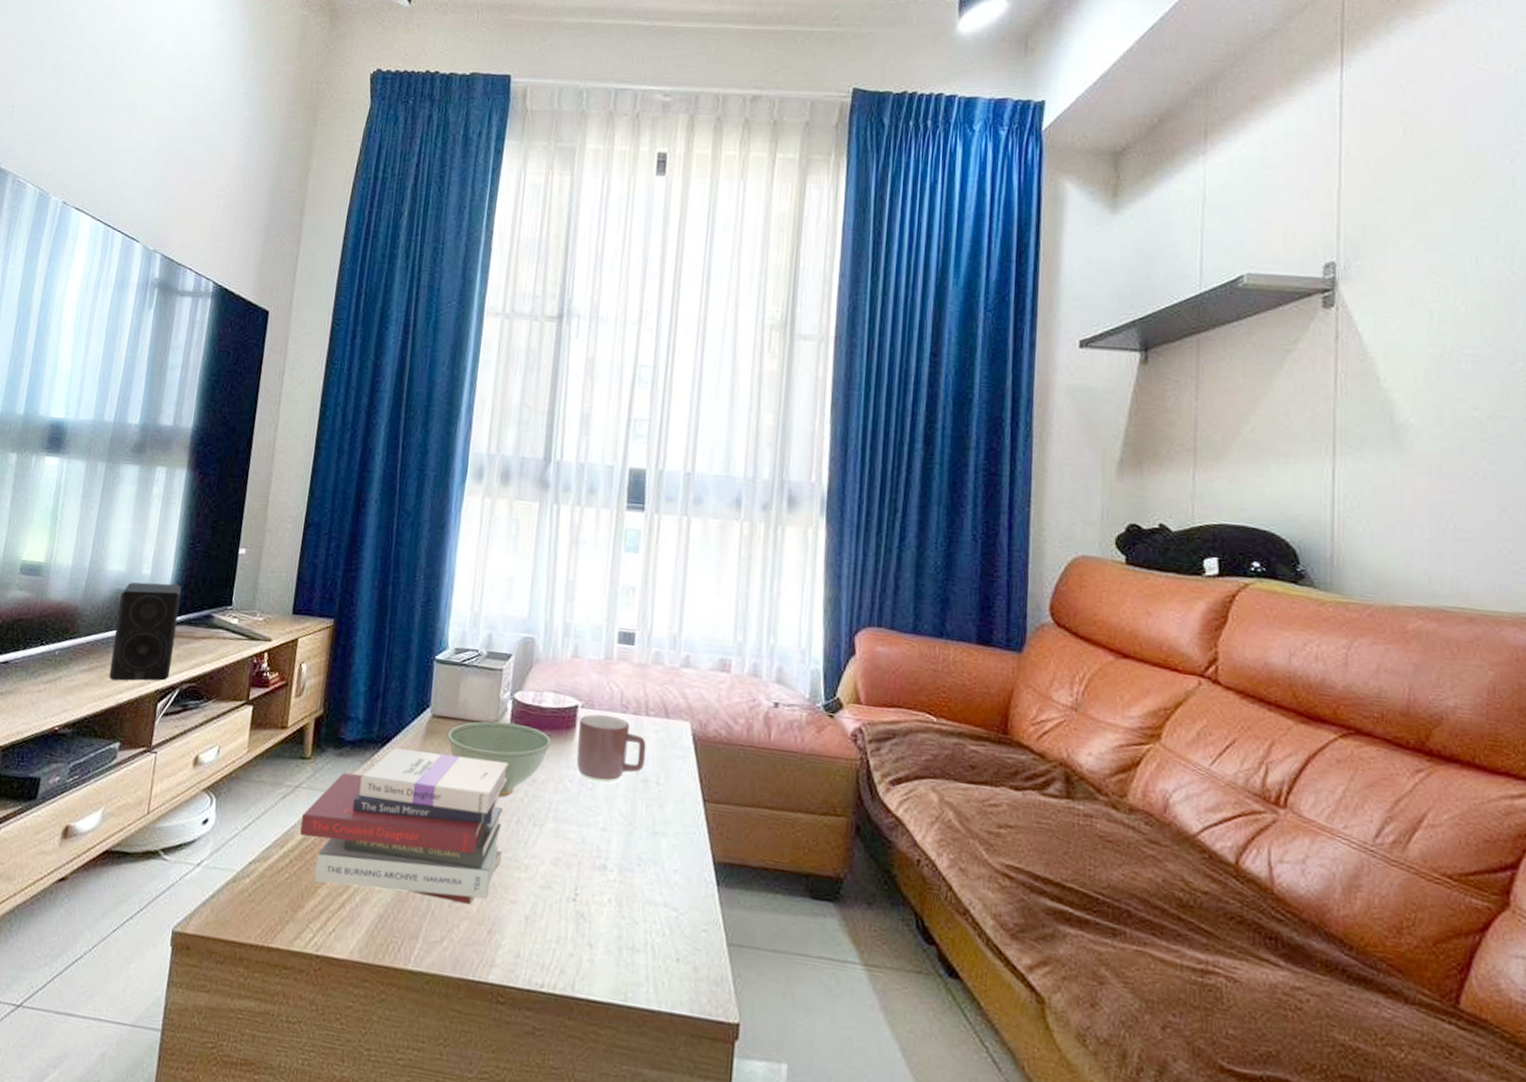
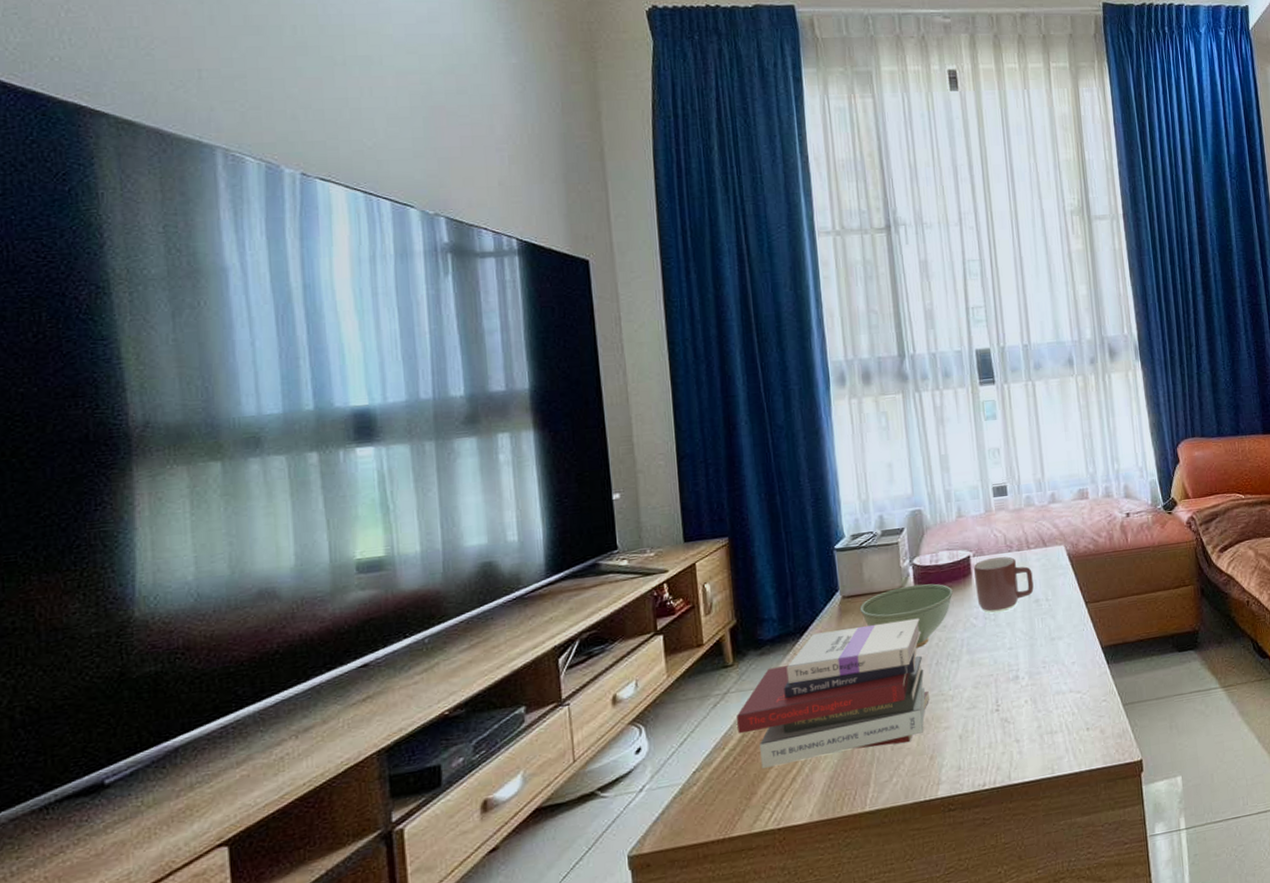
speaker: present [109,582,182,681] -> none [488,543,565,651]

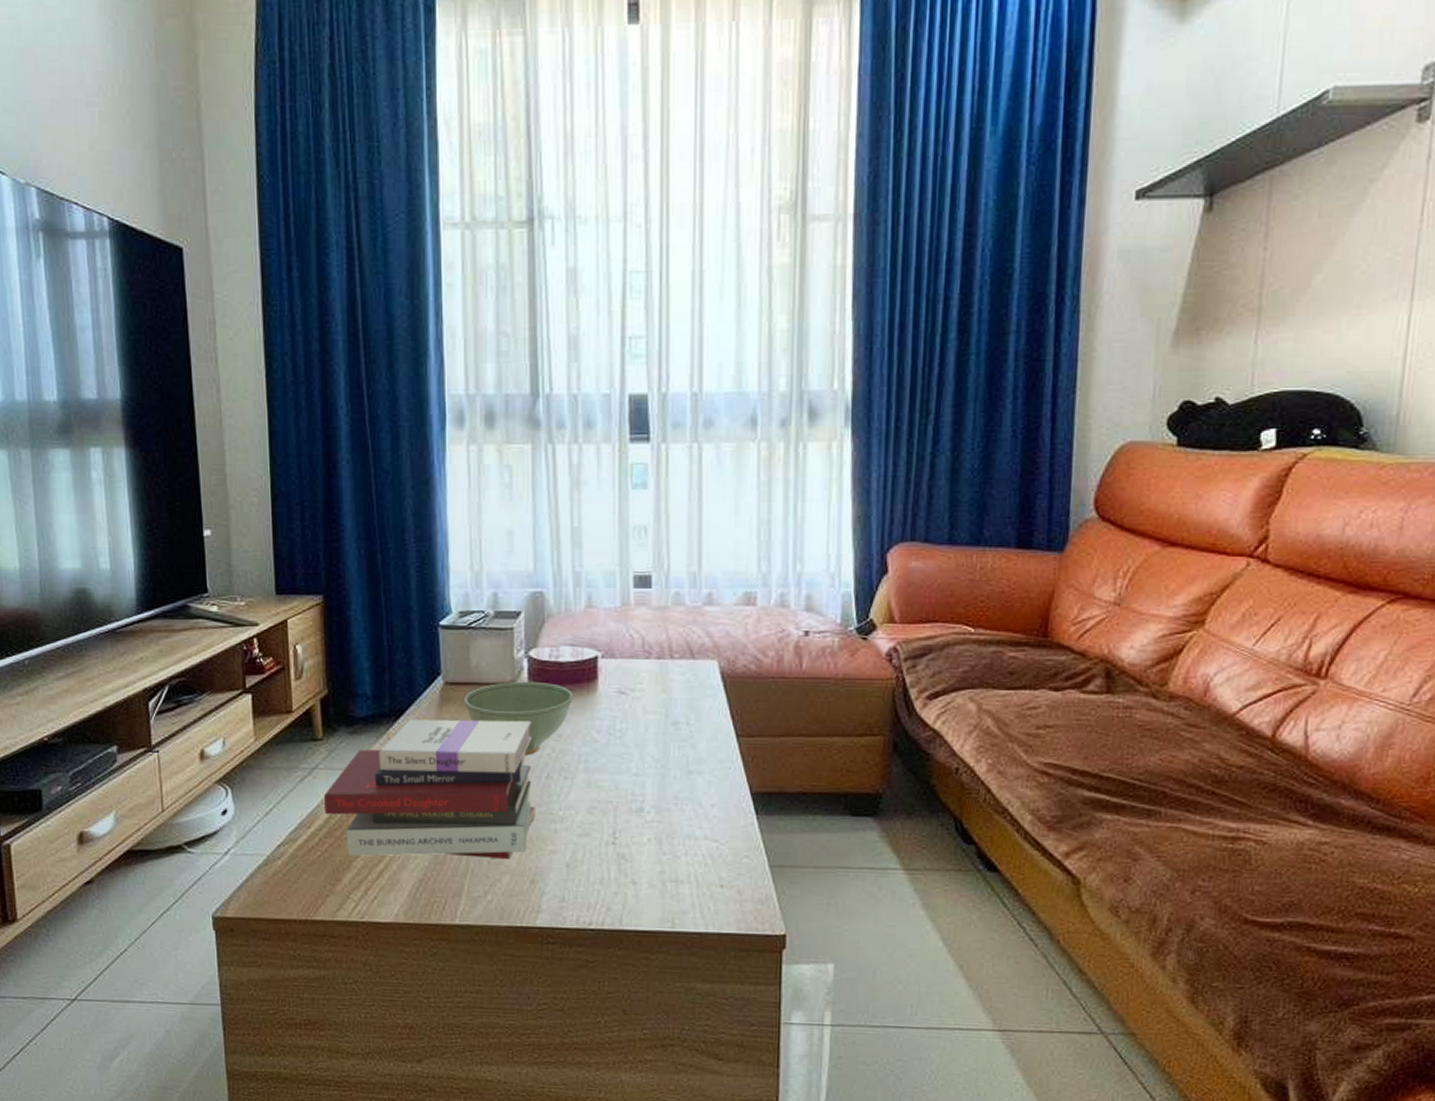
mug: present [974,556,1034,614] -> none [602,662,673,730]

